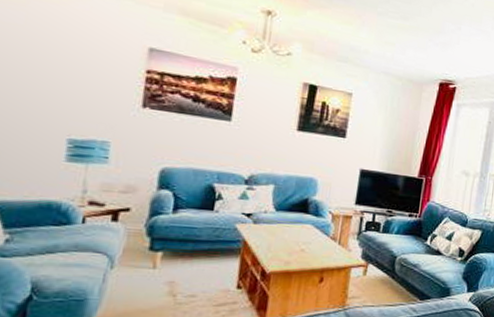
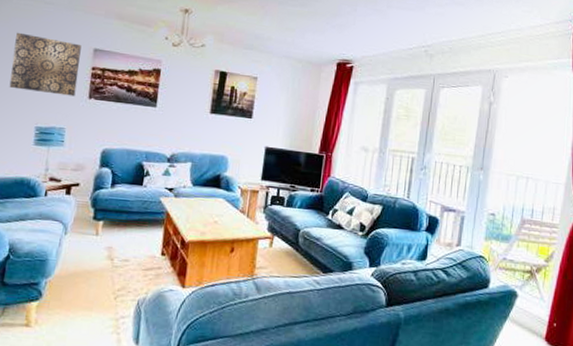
wall art: none [28,19,132,104] -> present [9,32,82,97]

